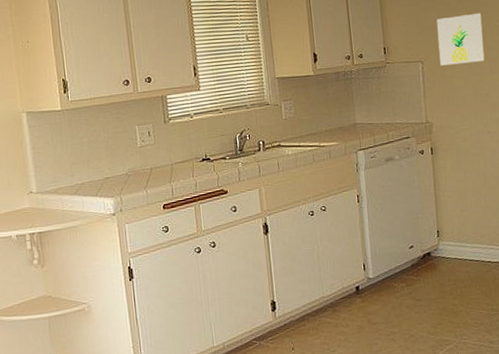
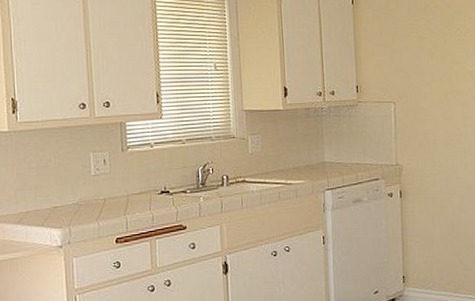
wall art: present [437,12,485,66] -> none [410,56,457,108]

